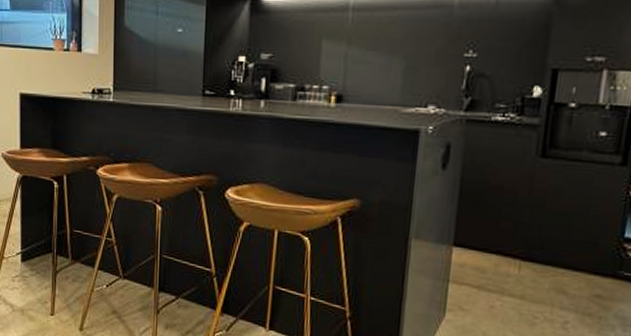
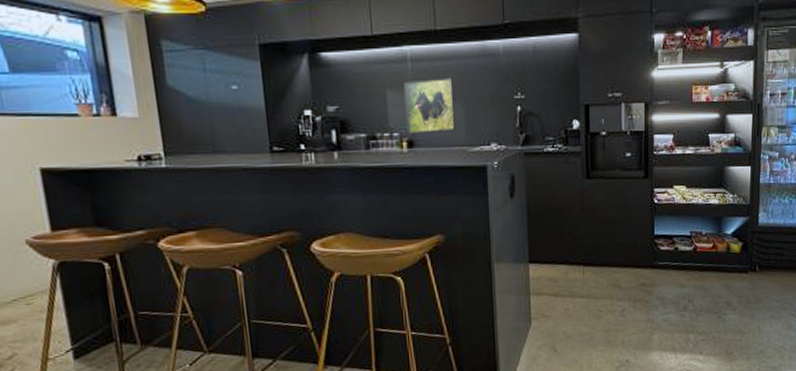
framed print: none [337,29,396,89] -> present [403,77,456,135]

